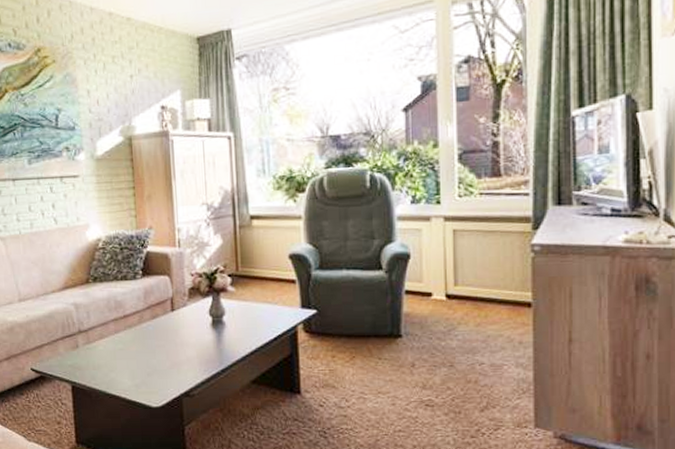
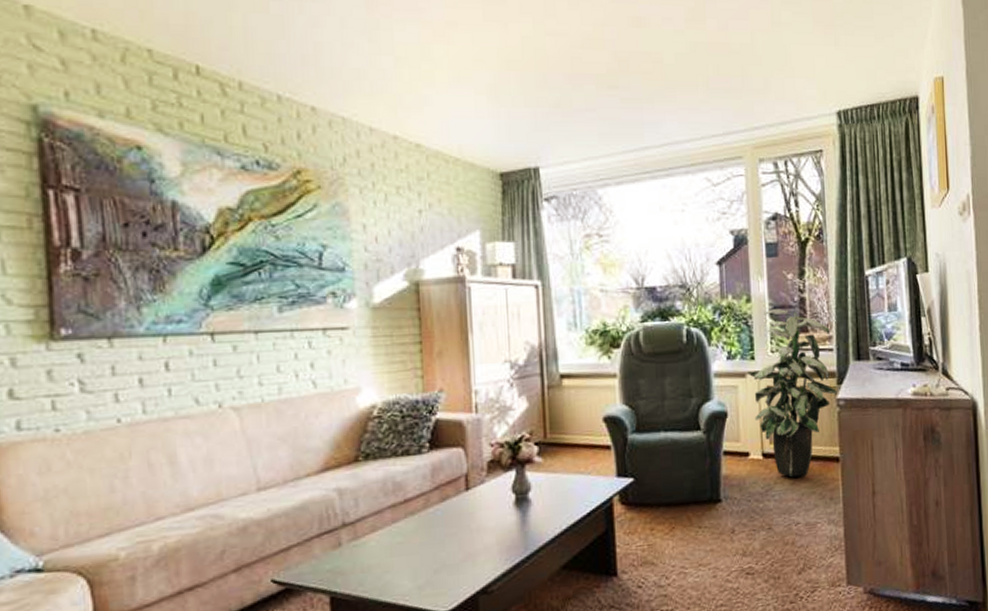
indoor plant: none [431,153,533,319] -> present [746,309,838,478]

